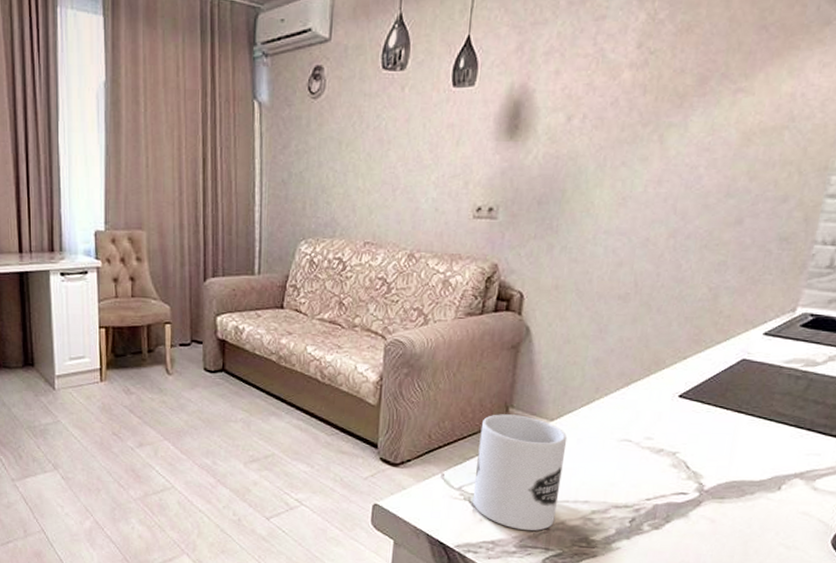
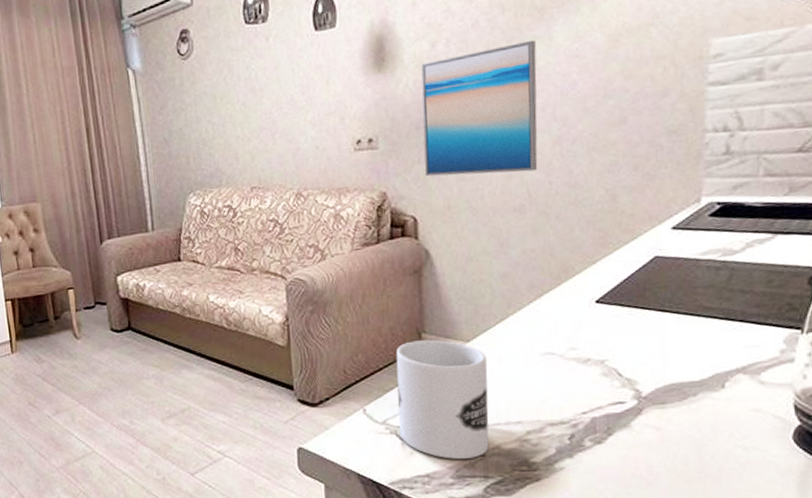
wall art: none [538,127,671,261] -> present [421,40,538,177]

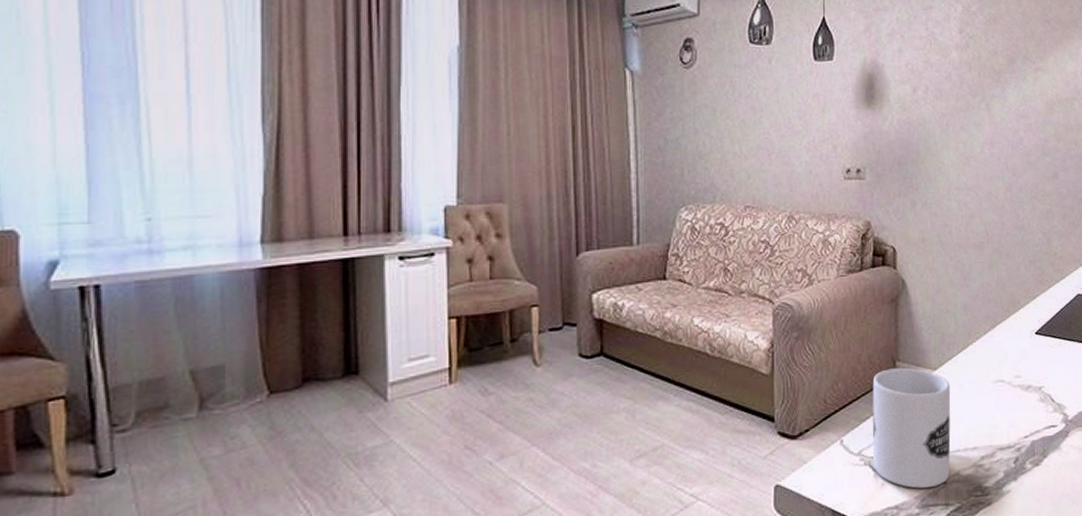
wall art: present [421,40,538,177] -> none [904,97,994,213]

